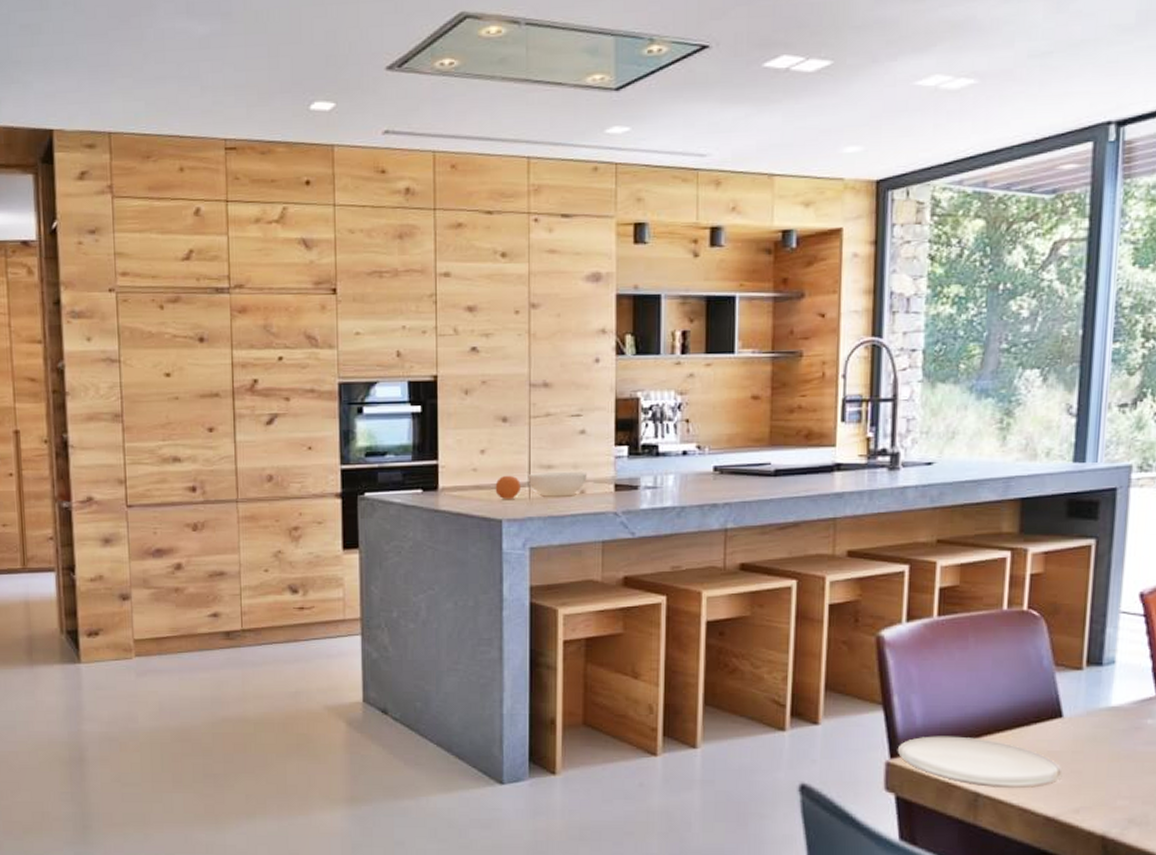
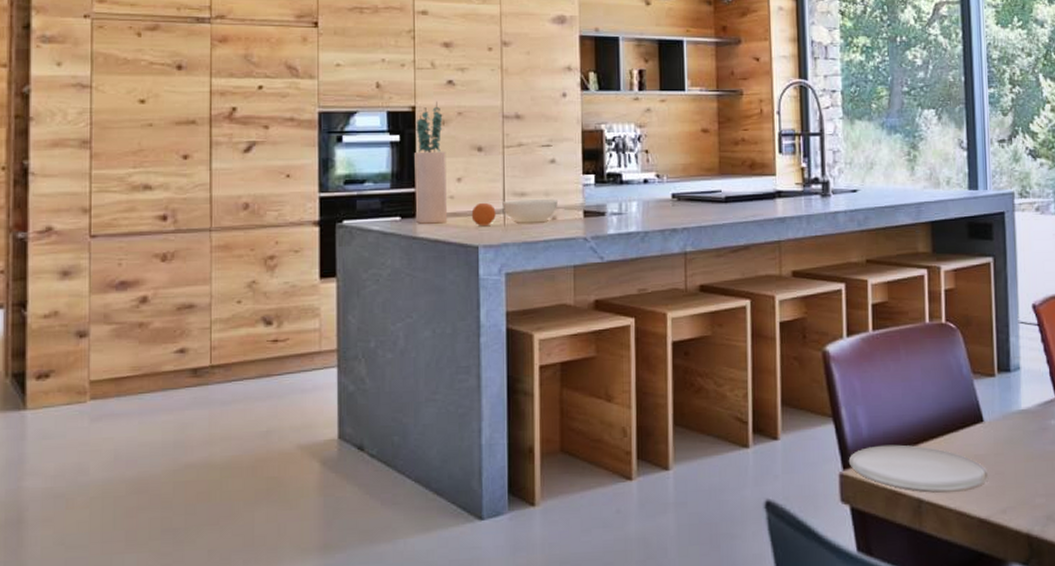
vase: none [436,370,471,498] -> present [415,102,448,225]

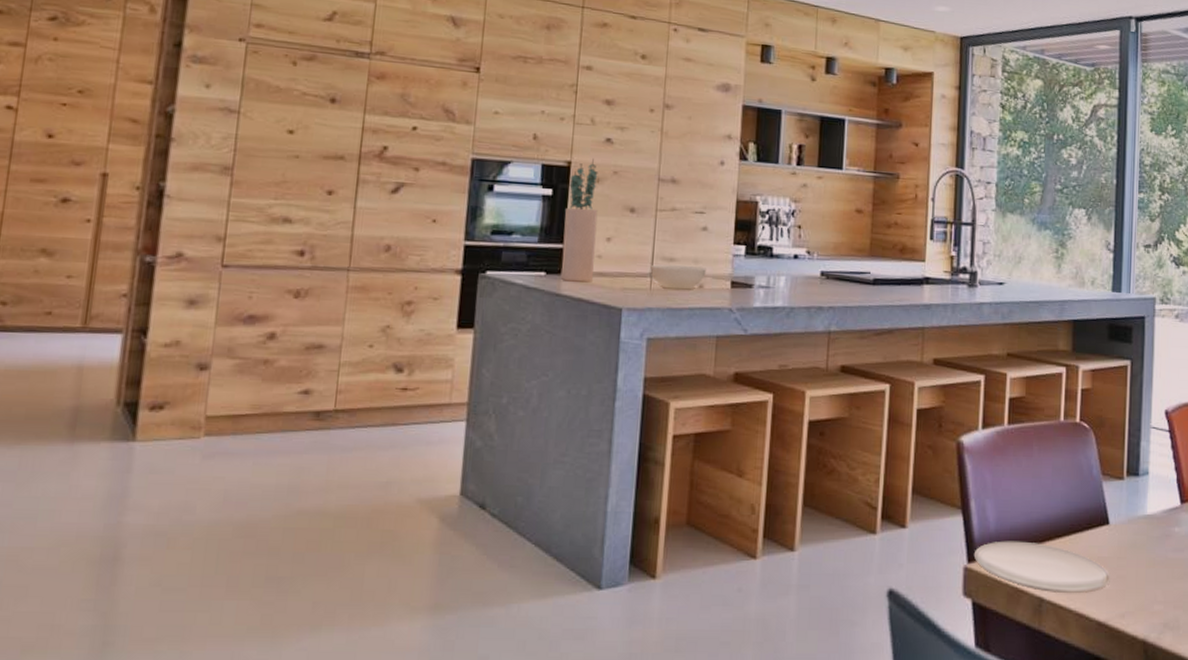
fruit: present [471,202,496,227] -> none [617,264,643,289]

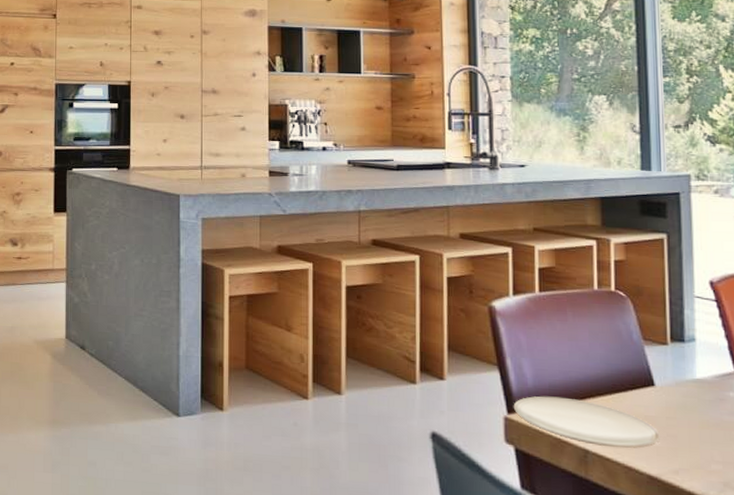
vase: present [561,159,598,283] -> none [129,78,155,176]
bowl: present [650,264,706,290] -> none [200,159,247,179]

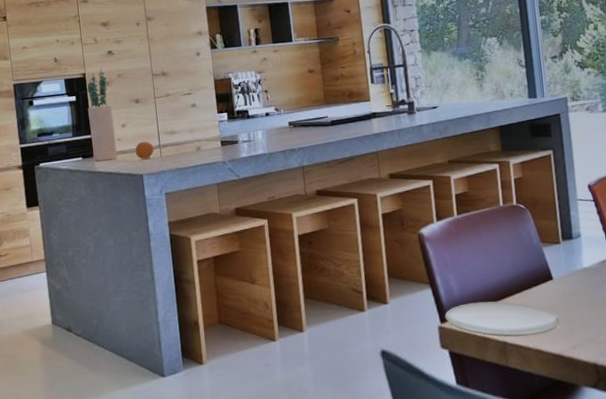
vase: none [129,78,155,176] -> present [87,68,118,162]
fruit: none [174,160,195,180] -> present [135,141,154,160]

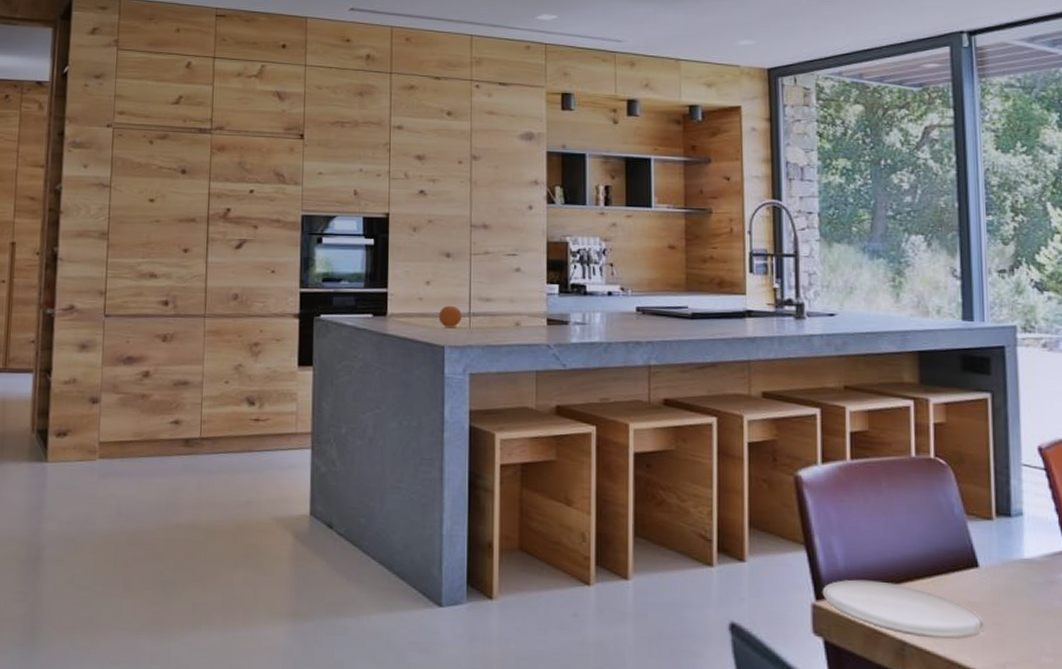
vase: present [87,68,118,162] -> none [386,210,417,324]

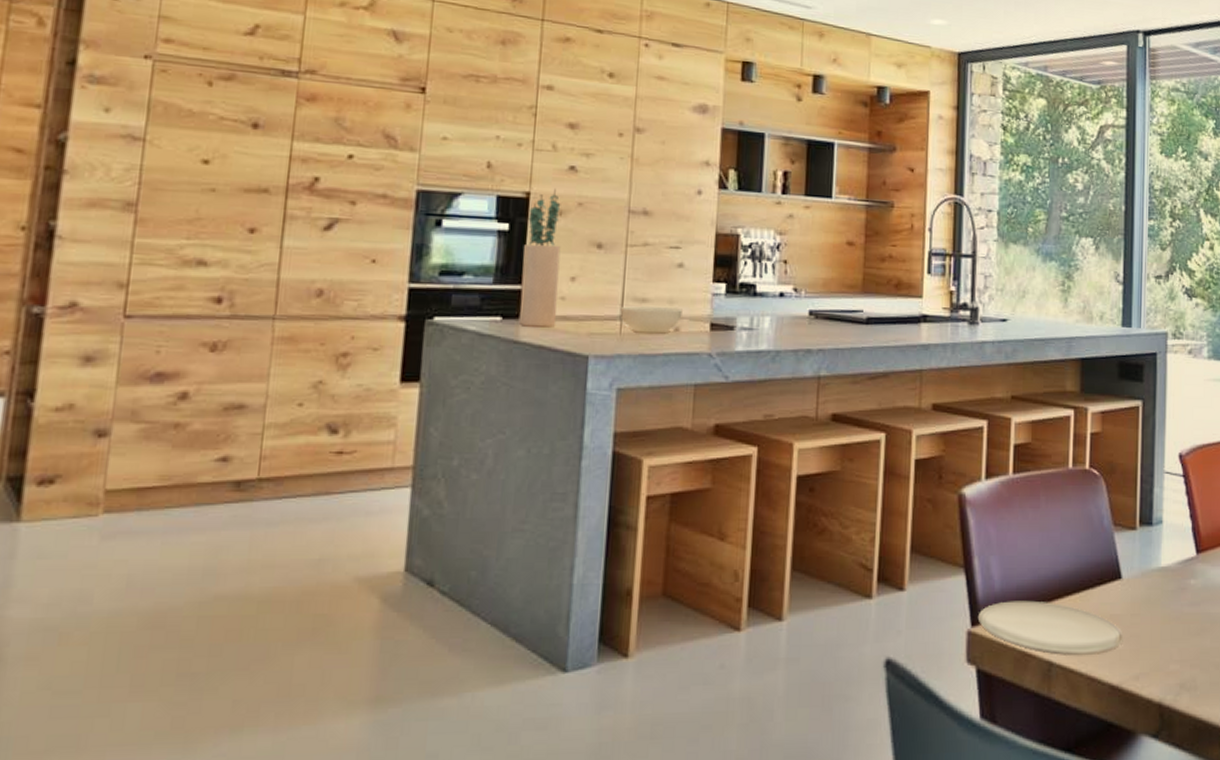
vase: none [386,210,417,324] -> present [519,189,561,329]
fruit: present [438,305,462,328] -> none [583,306,612,334]
bowl: none [468,305,522,328] -> present [620,306,682,334]

